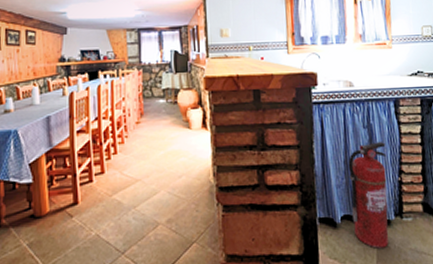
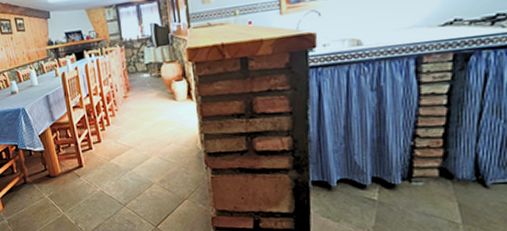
fire extinguisher: present [348,142,389,249] -> none [348,105,399,210]

